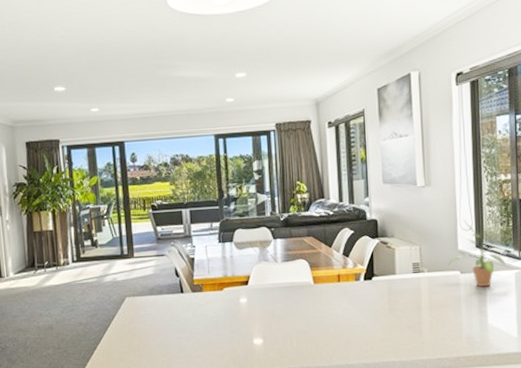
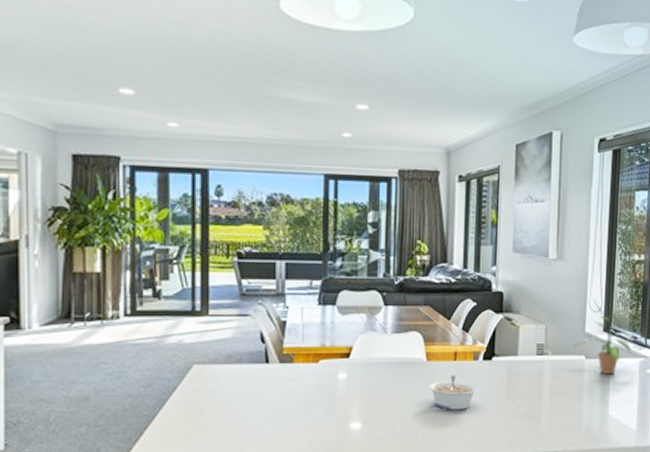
legume: none [317,295,361,325] -> present [428,375,478,410]

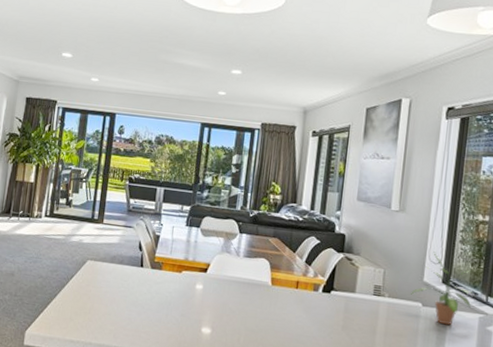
legume: present [428,375,478,410] -> none [271,301,315,334]

